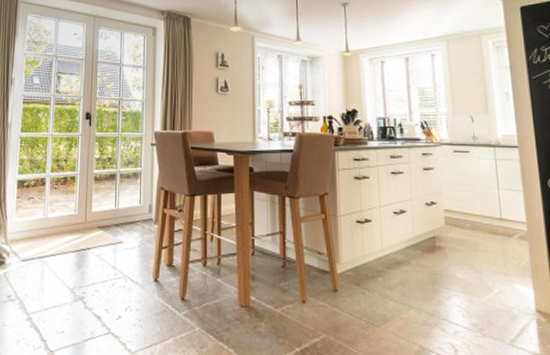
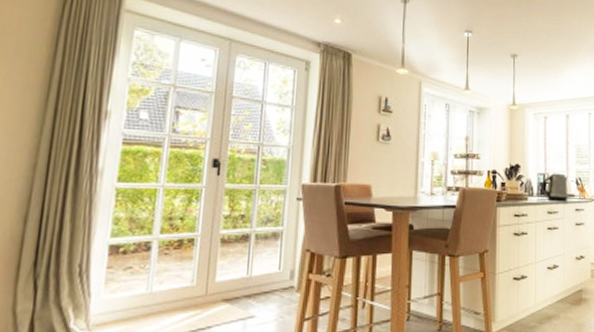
kettle: none [382,117,413,147] -> present [542,173,568,203]

